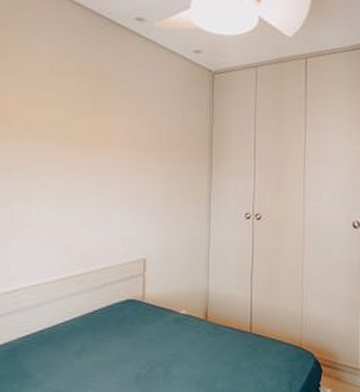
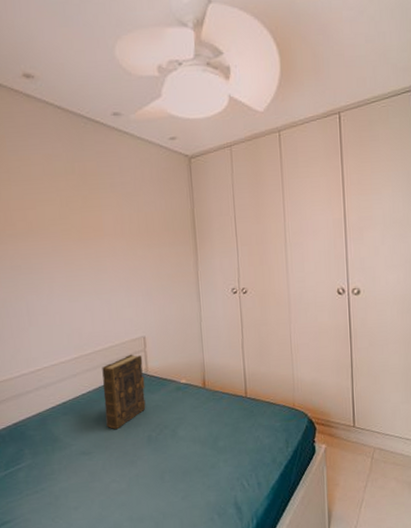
book: none [89,278,140,365] -> present [102,354,146,429]

